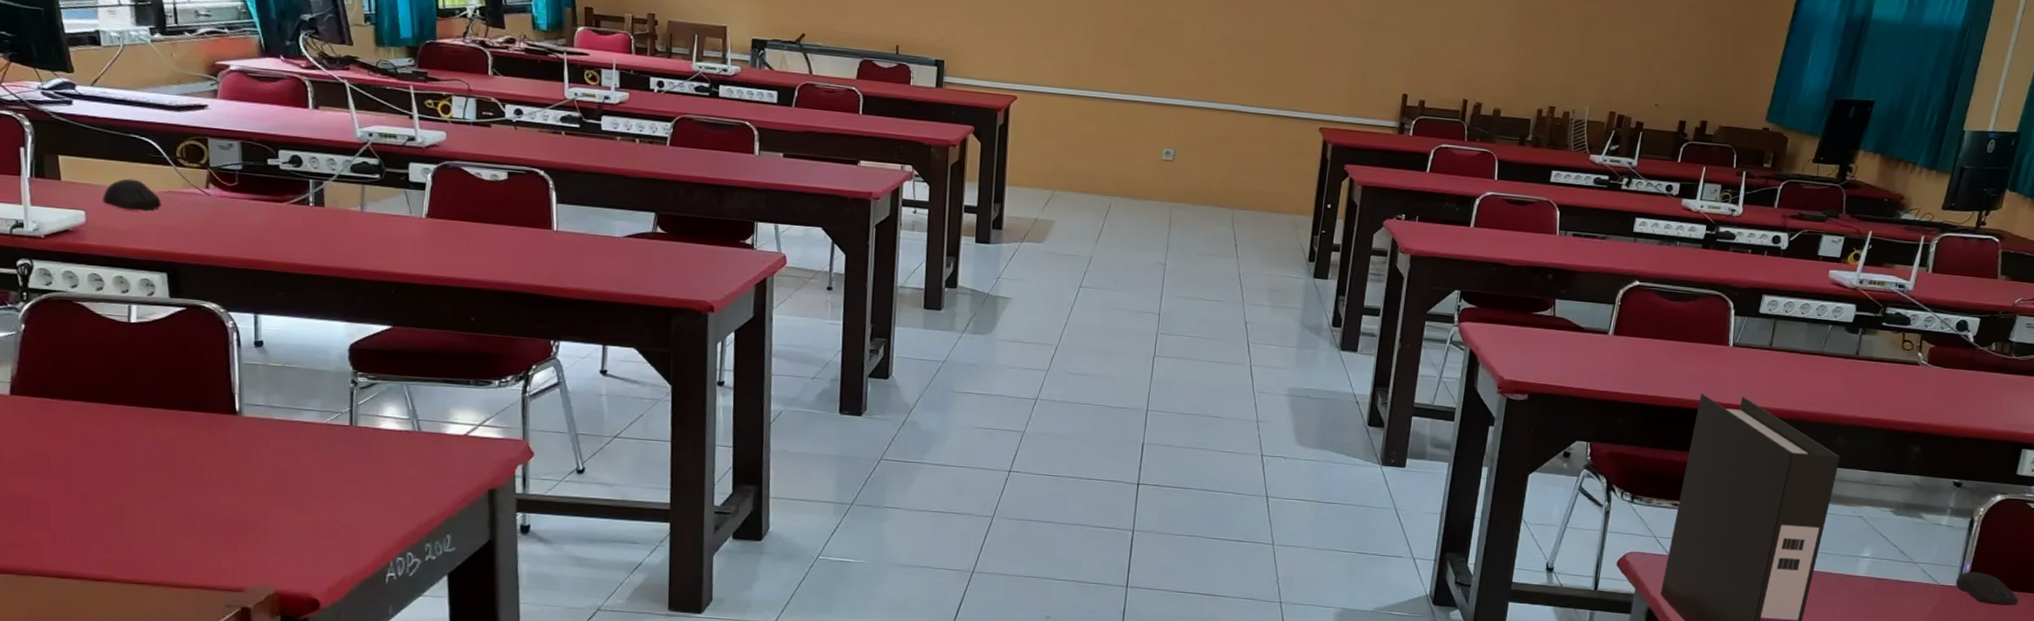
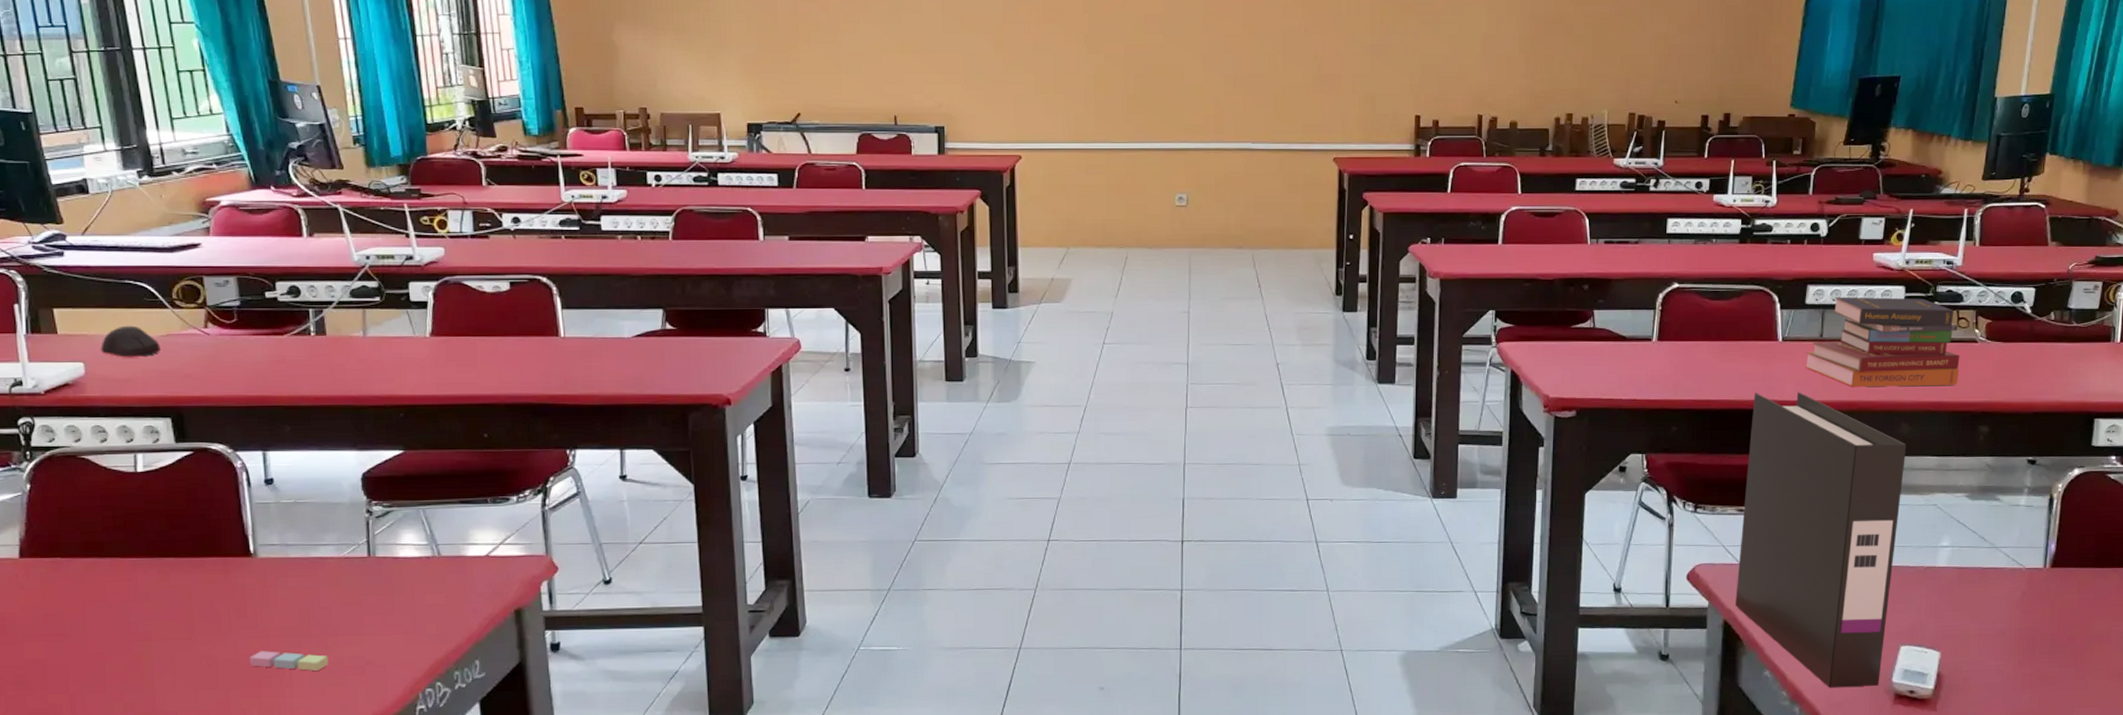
sticky notes: none [227,506,304,530] -> present [249,651,329,671]
books: none [1752,308,1903,404] -> present [1805,297,1960,388]
computer mouse: present [1955,571,2019,606] -> none [2041,551,2110,584]

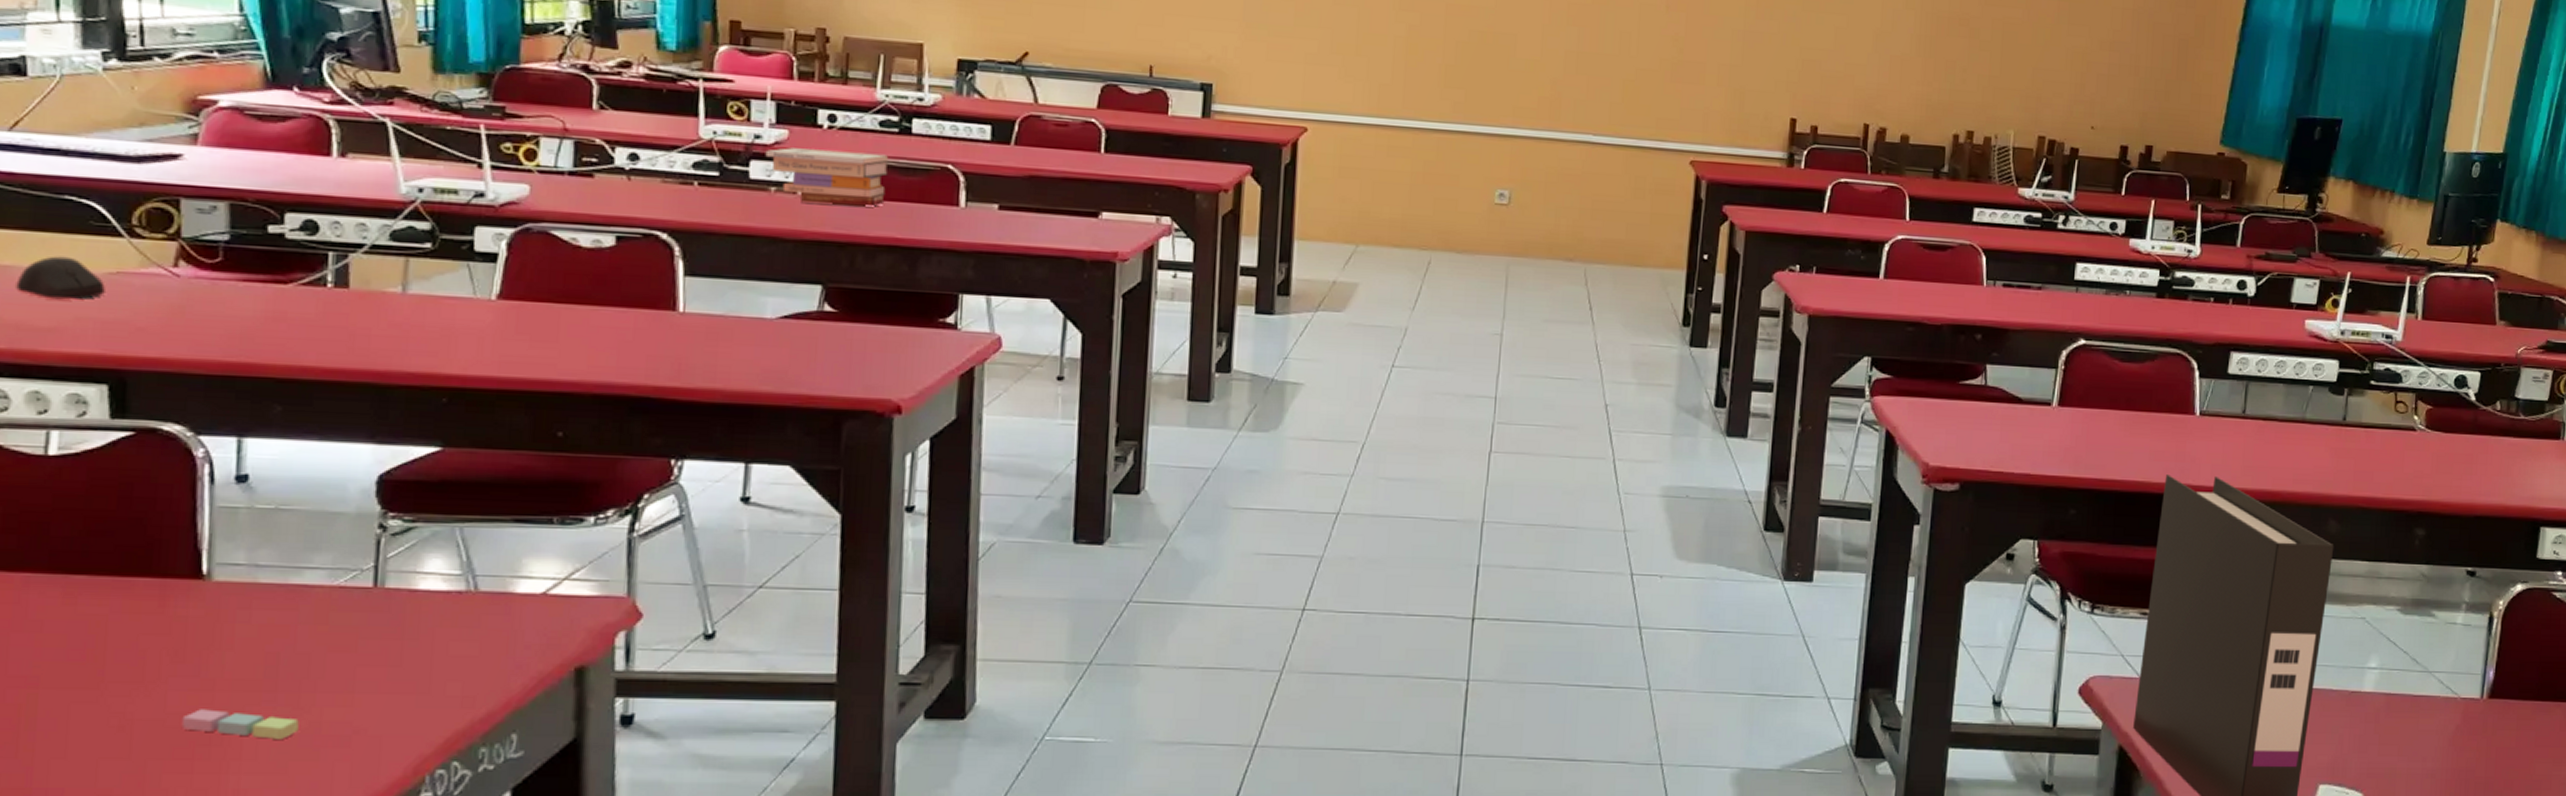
books: none [611,203,704,246] -> present [765,148,889,207]
books: present [1805,297,1960,388] -> none [2224,367,2396,479]

